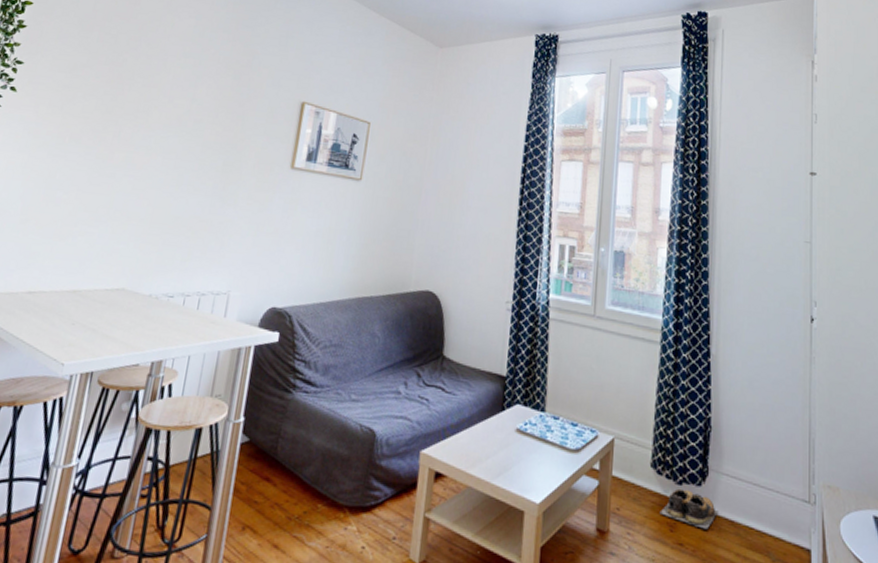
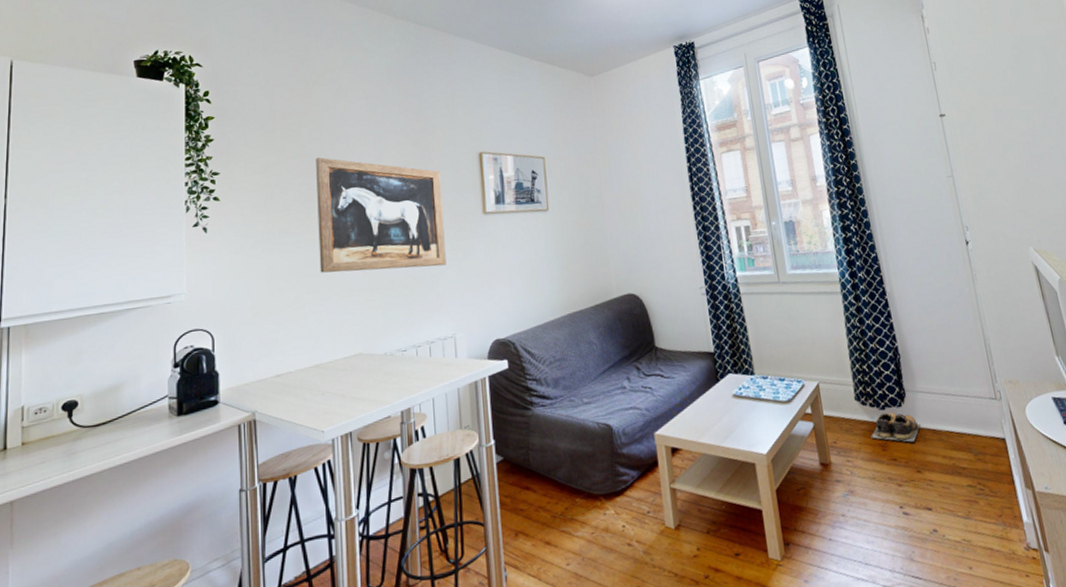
wall art: none [102,69,256,215] -> present [316,157,446,273]

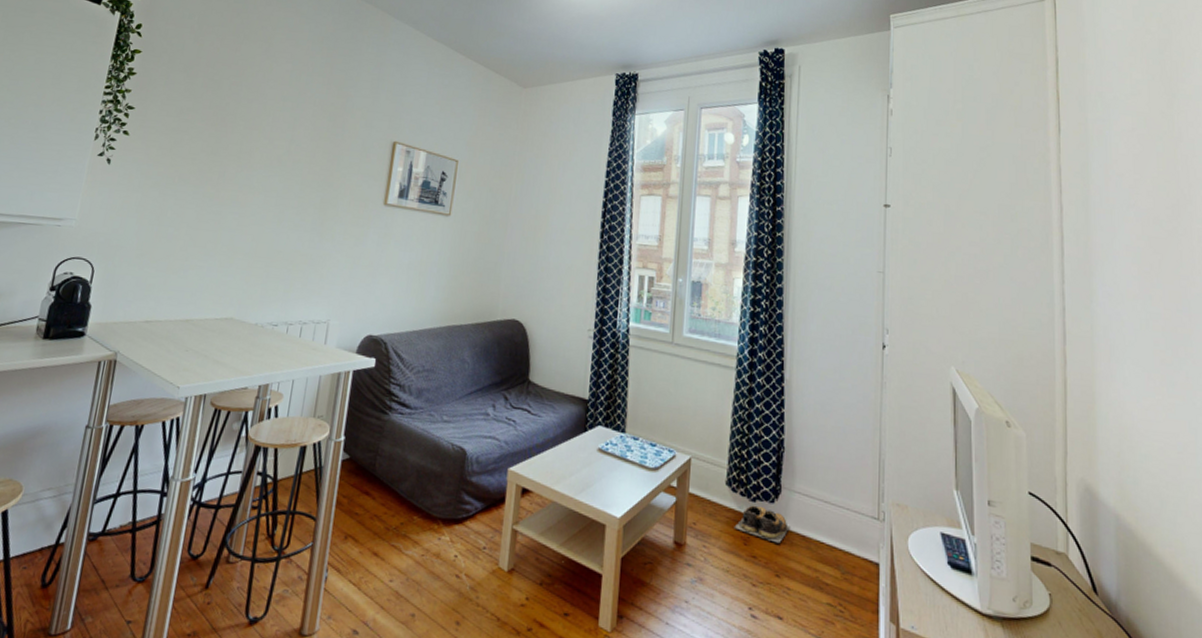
wall art: present [316,157,446,273] -> none [210,113,350,249]

